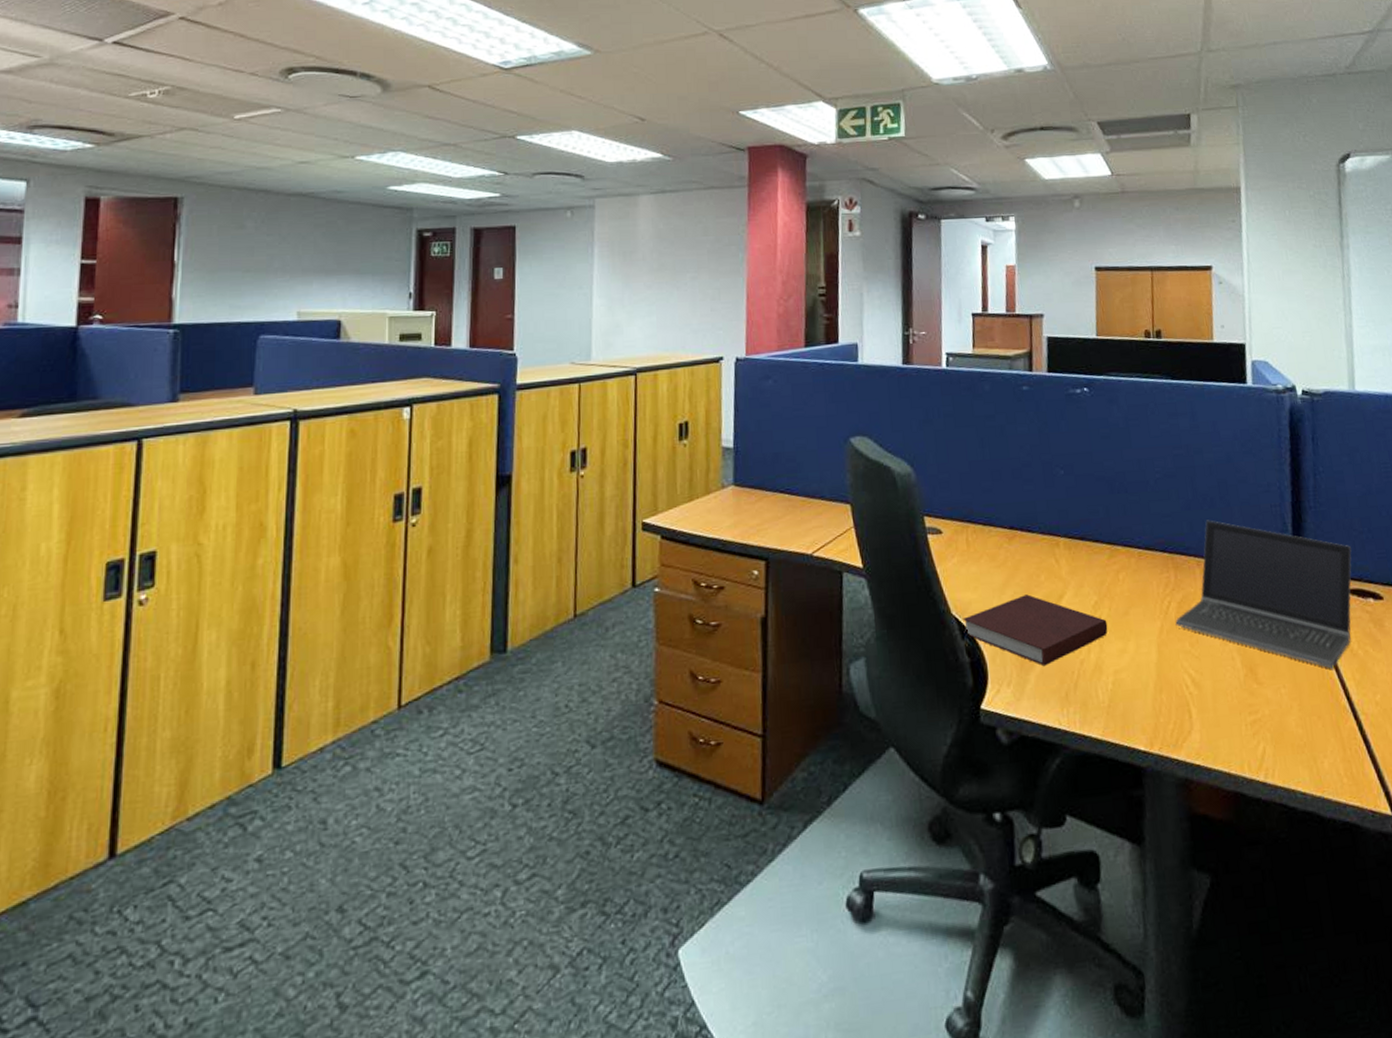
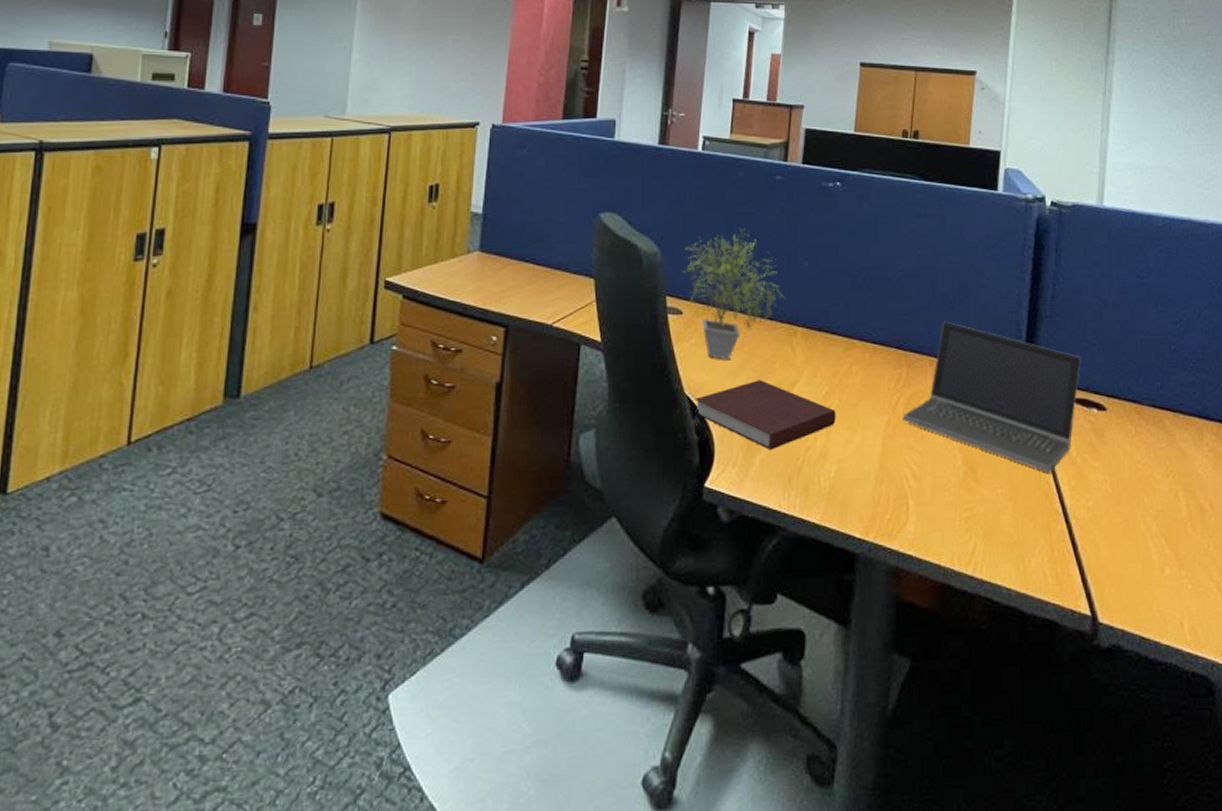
potted plant: none [938,442,1043,577] -> present [682,228,784,361]

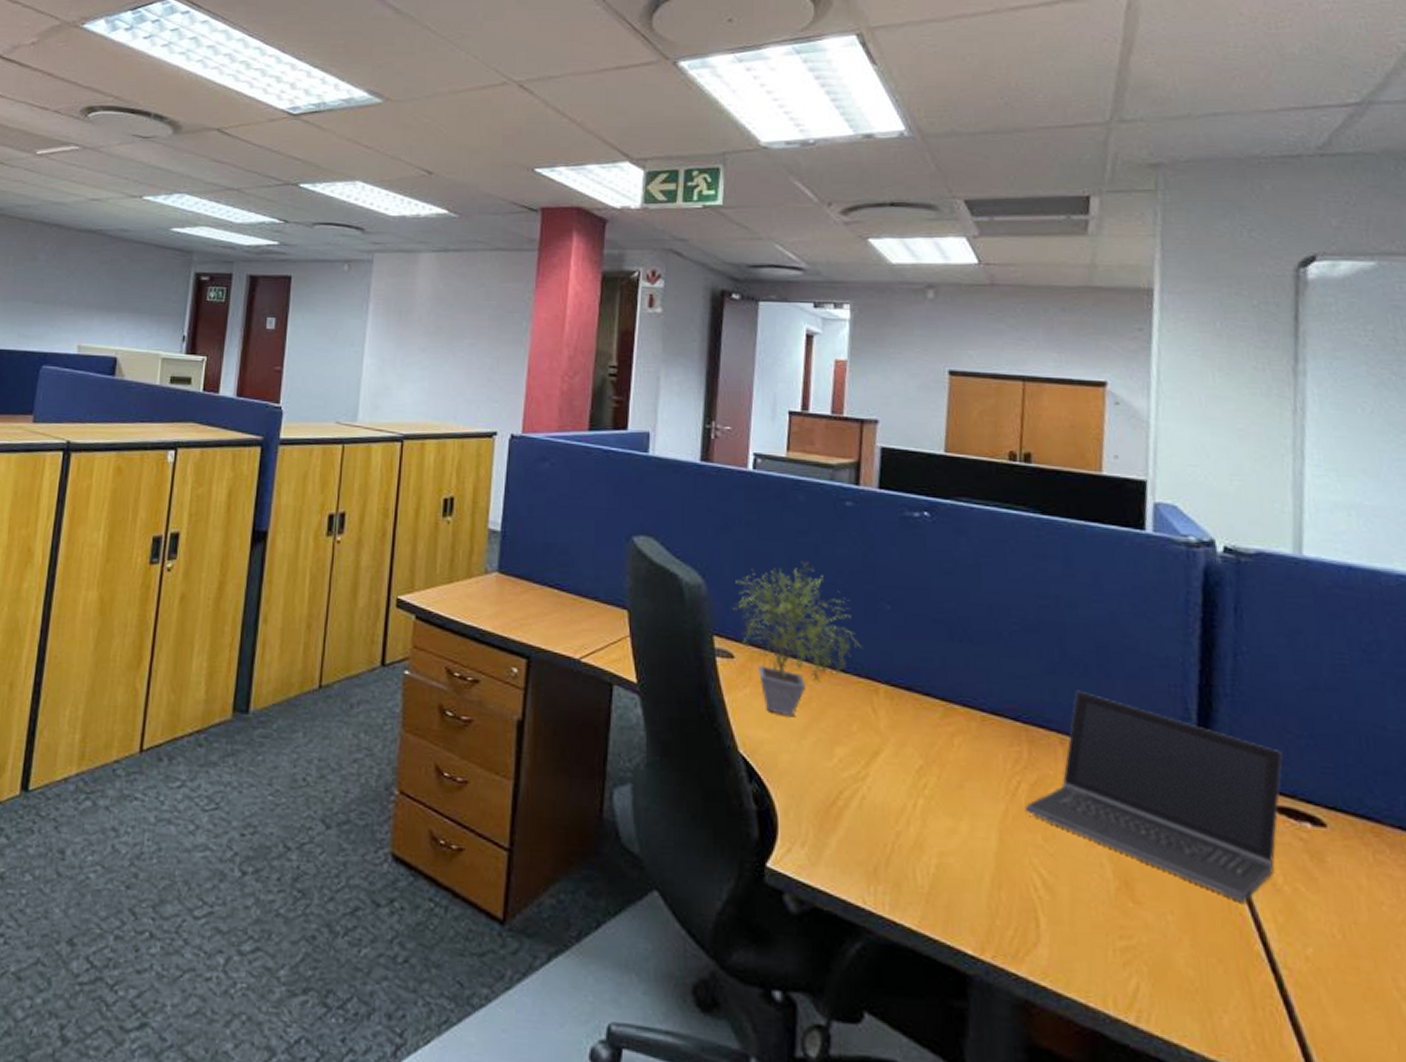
notebook: present [695,380,836,451] -> none [751,743,935,832]

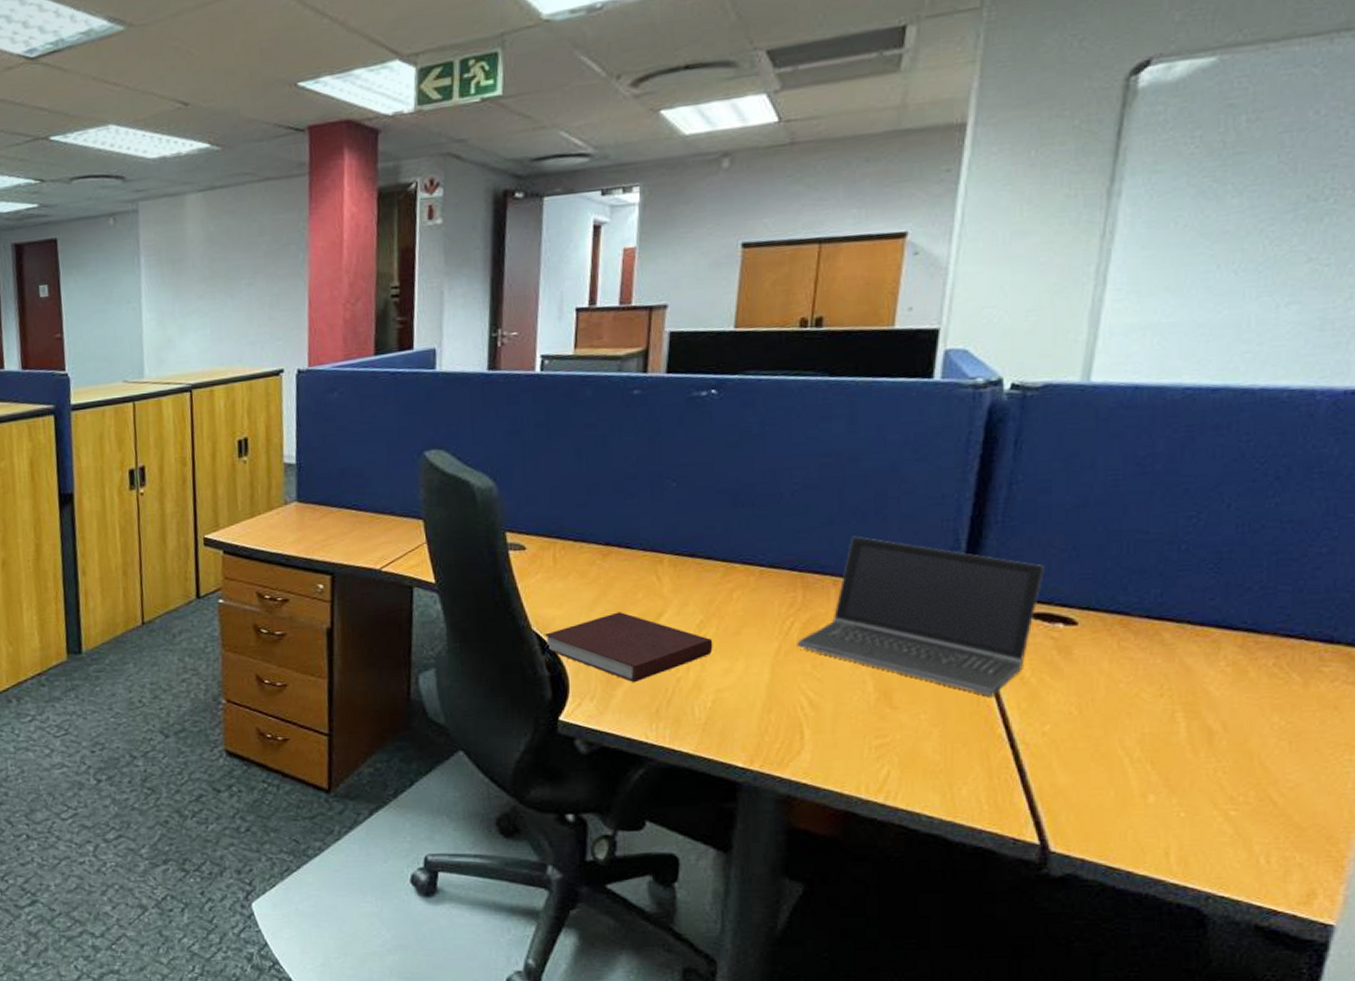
potted plant: present [733,561,861,717] -> none [523,453,647,594]
notebook: none [751,743,935,832] -> present [544,612,713,683]

